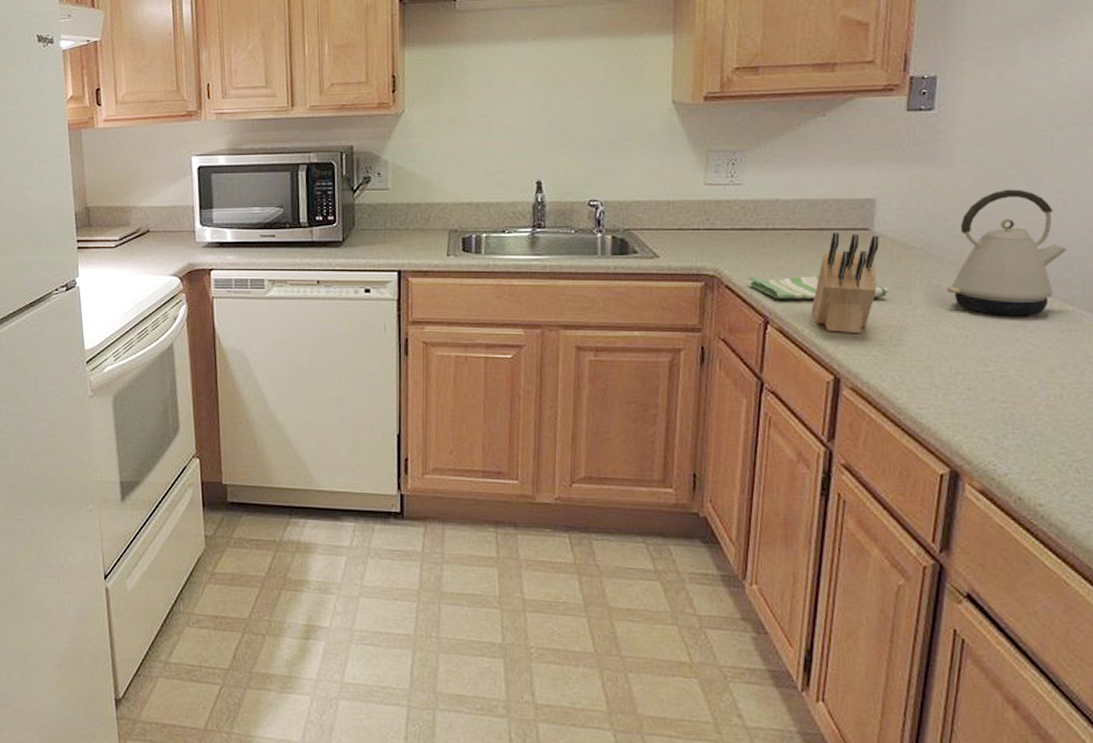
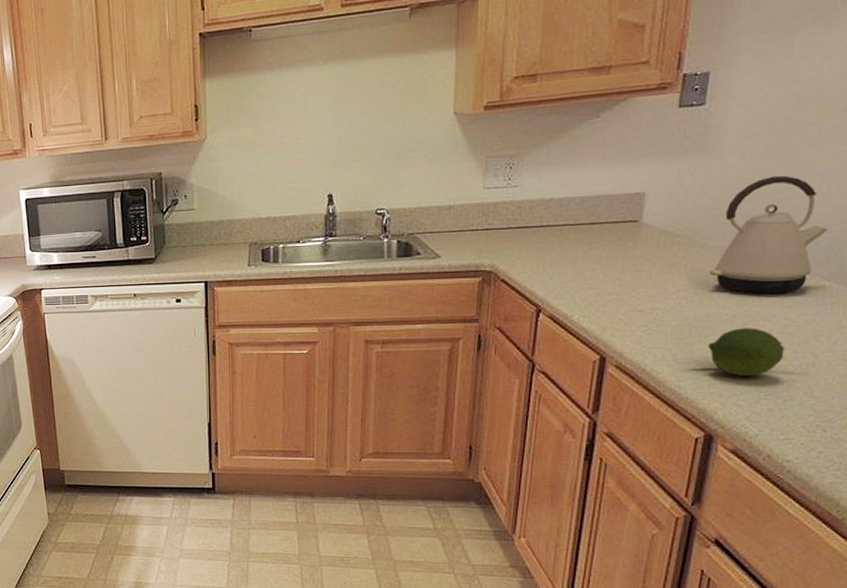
dish towel: present [748,276,890,299] -> none [523,267,655,289]
knife block: present [812,232,879,334] -> none [581,225,647,317]
fruit: none [949,352,1031,406] -> present [708,328,786,376]

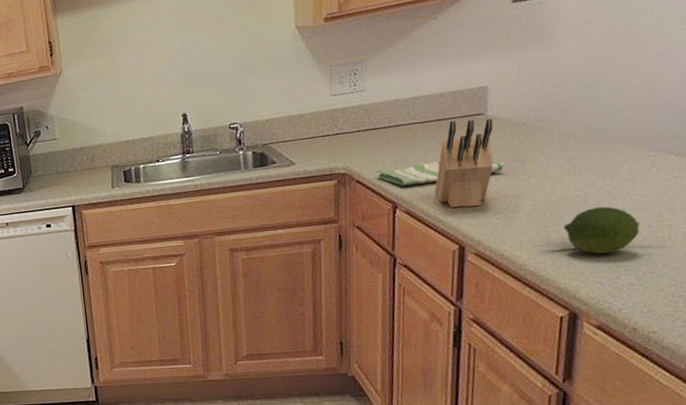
dish towel: none [523,267,655,289] -> present [376,161,505,186]
knife block: none [581,225,647,317] -> present [435,118,494,208]
kettle: present [710,175,828,294] -> none [558,58,670,174]

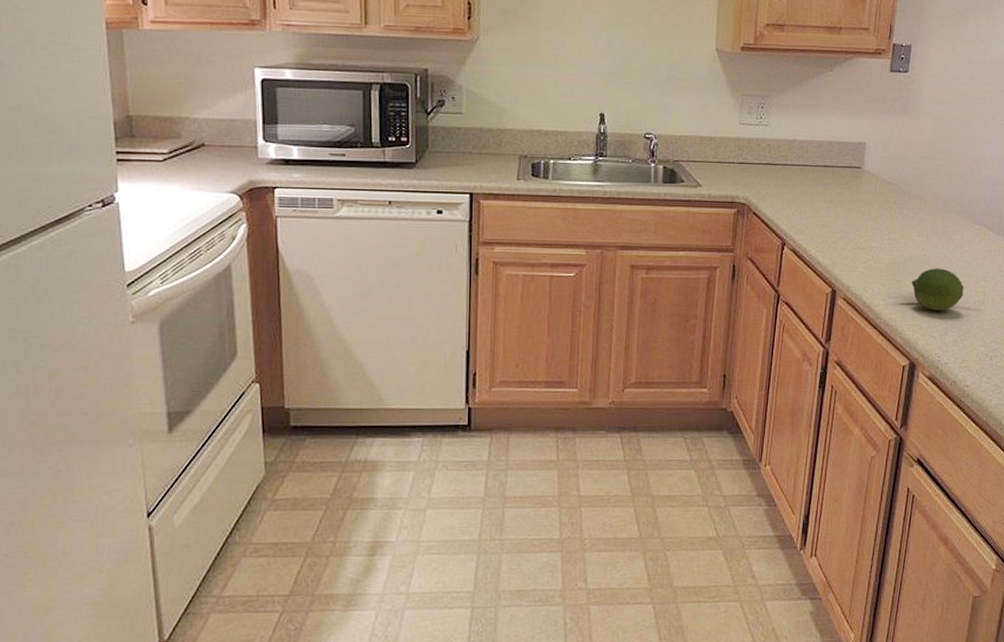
dish towel: present [376,161,505,186] -> none [771,204,873,225]
knife block: present [435,118,494,208] -> none [817,169,867,254]

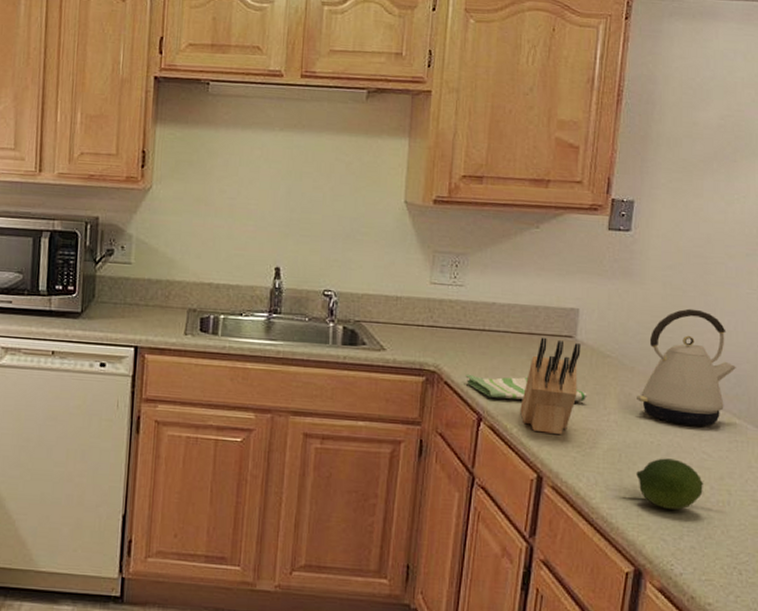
dish towel: none [771,204,873,225] -> present [465,374,588,402]
knife block: none [817,169,867,254] -> present [520,337,581,436]
kettle: none [912,139,991,239] -> present [637,308,736,426]

